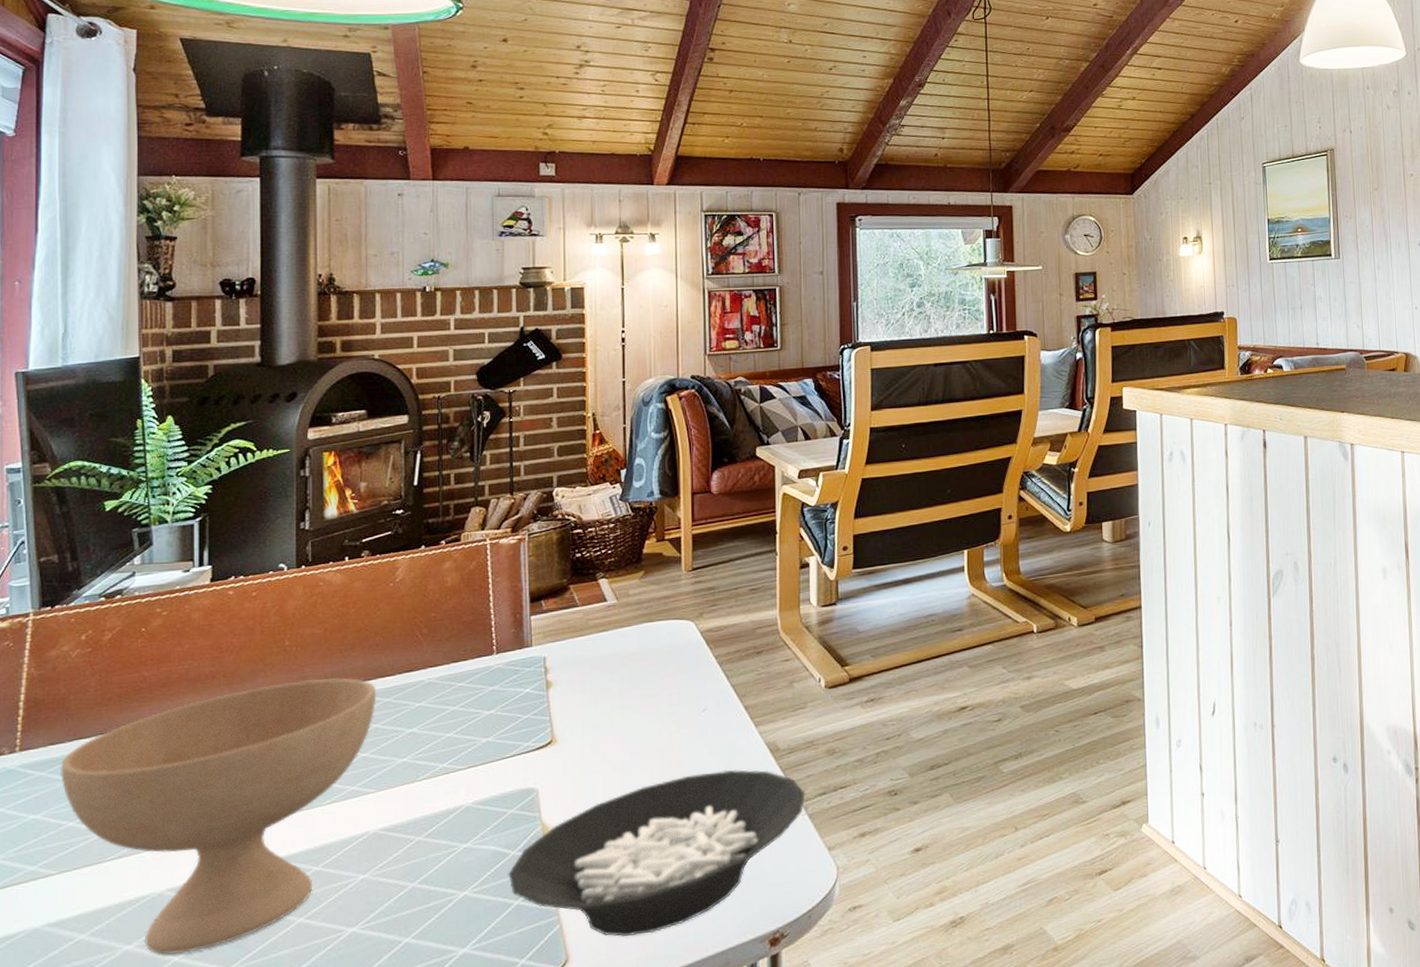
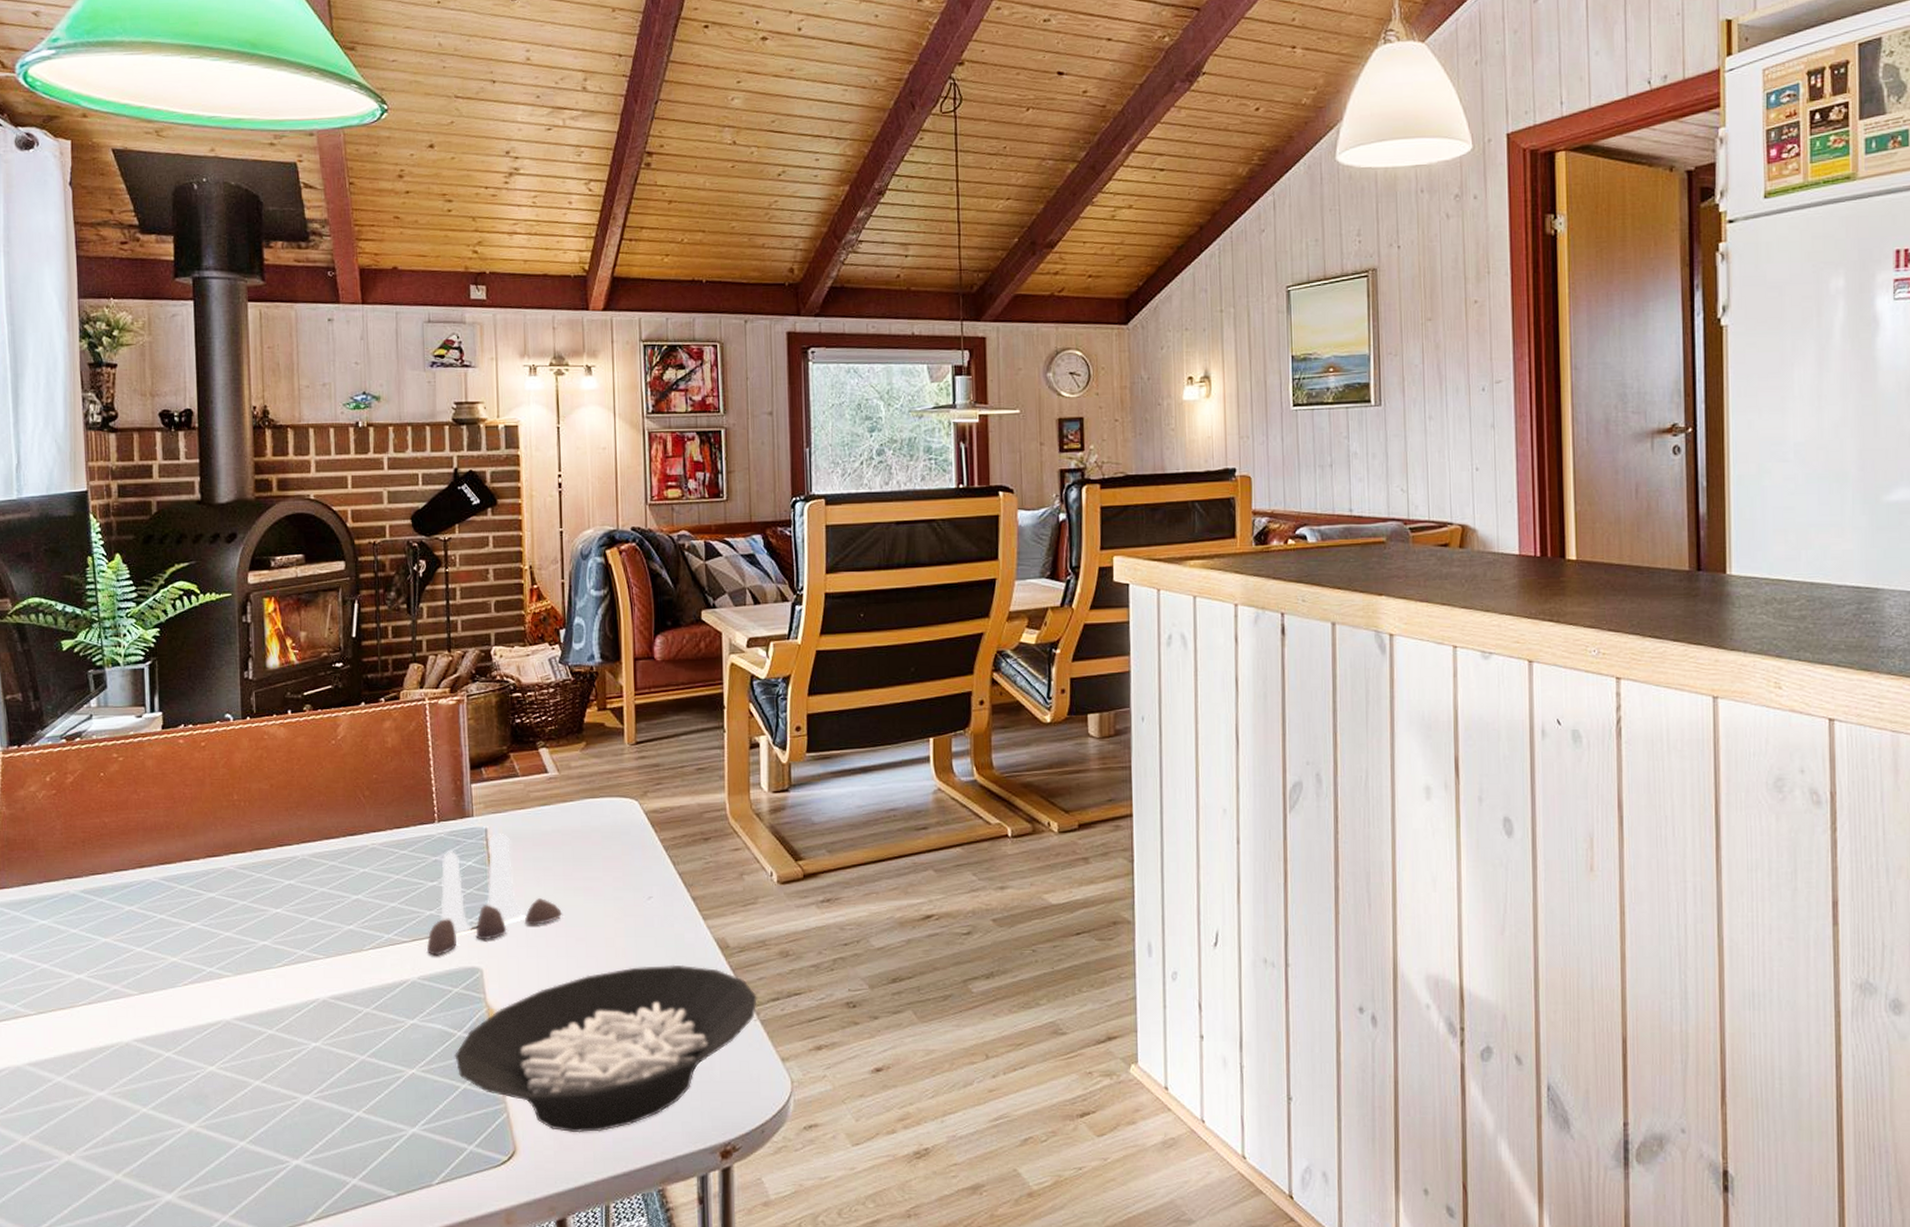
bowl: present [61,677,377,955] -> none [33,836,322,1105]
salt and pepper shaker set: none [481,660,618,781] -> present [426,834,562,956]

